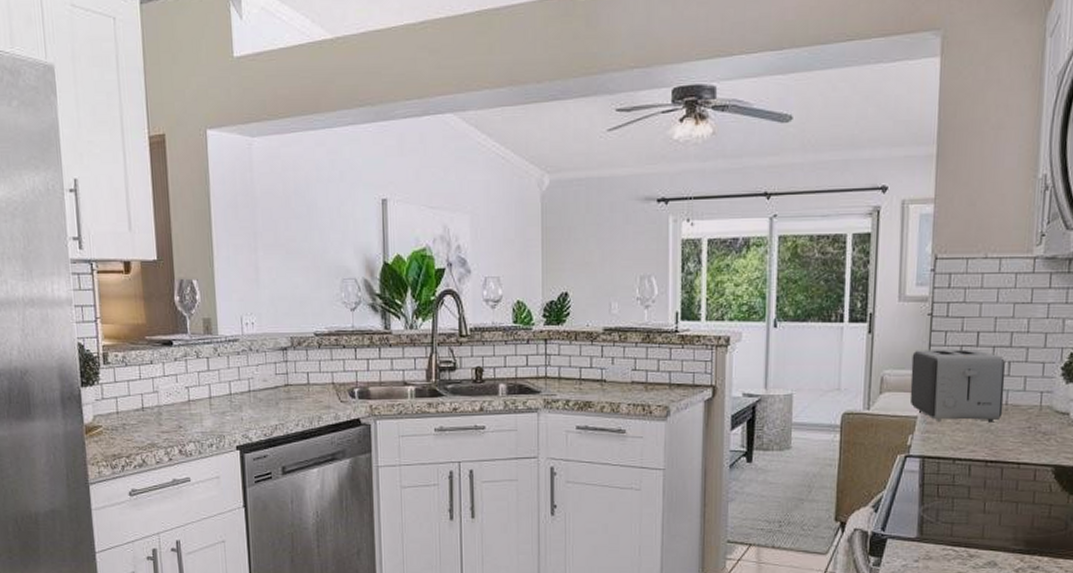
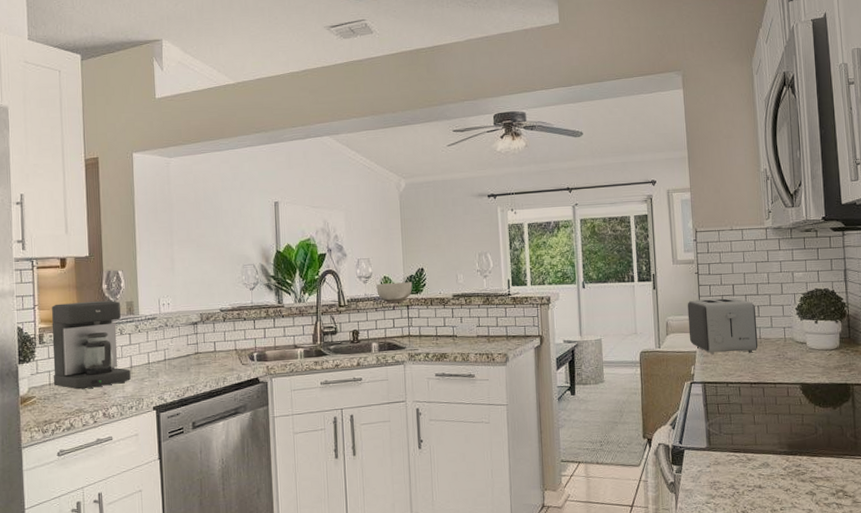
coffee maker: none [116,315,210,421] -> present [51,300,131,390]
bowl: none [506,309,552,334] -> present [375,282,412,303]

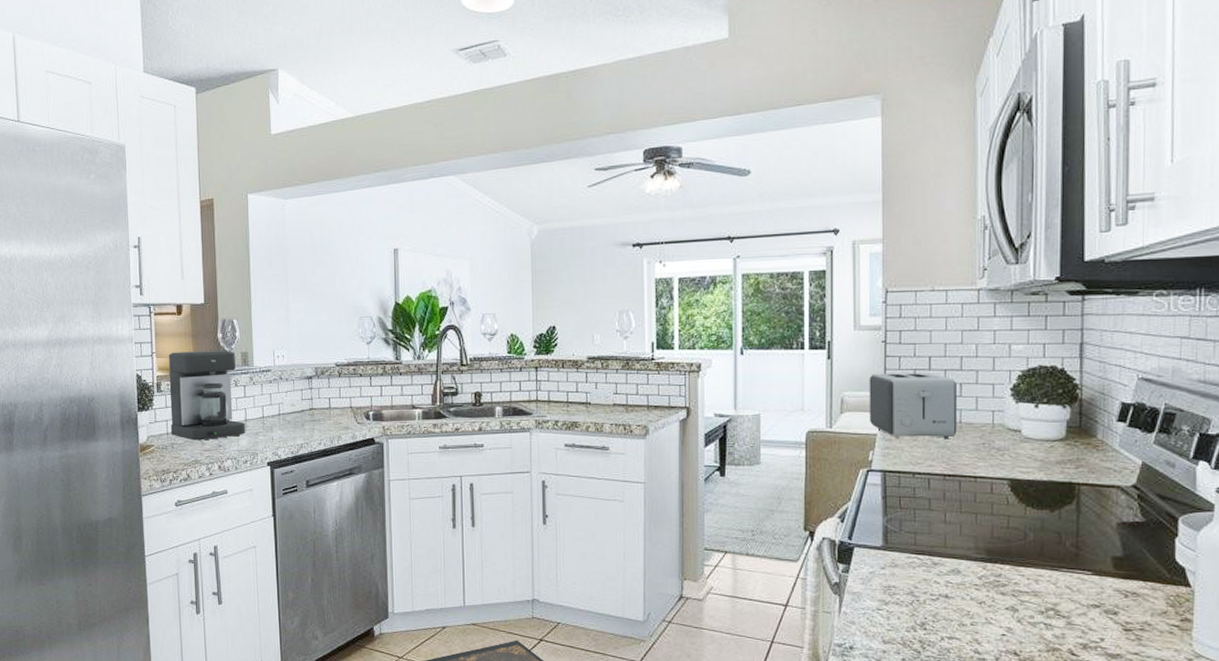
bowl: present [375,282,412,303] -> none [501,341,542,363]

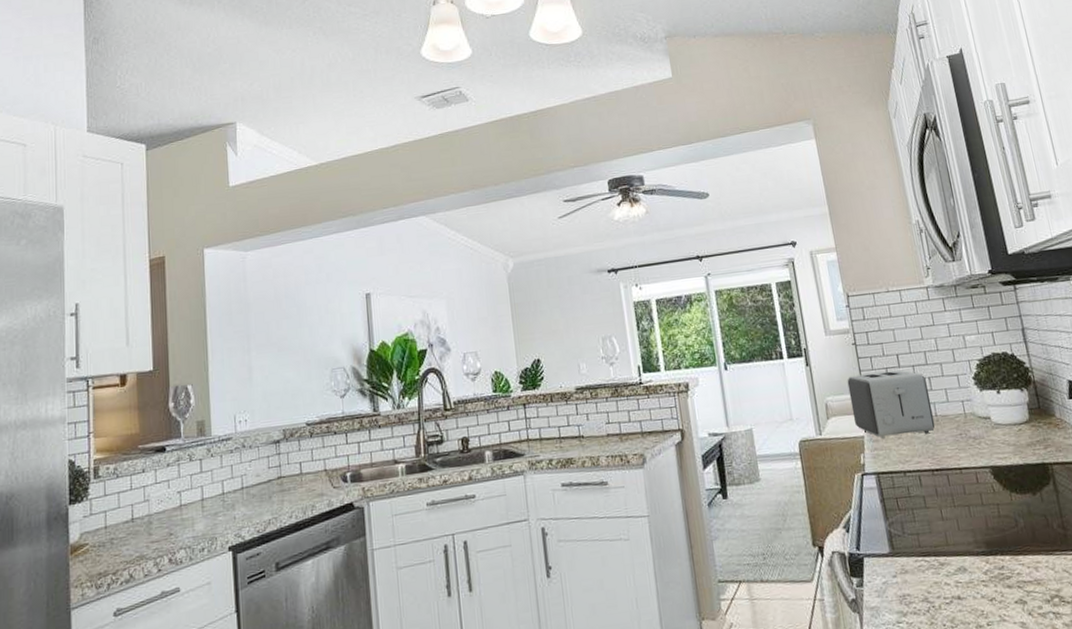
coffee maker: present [169,350,245,441] -> none [109,421,202,532]

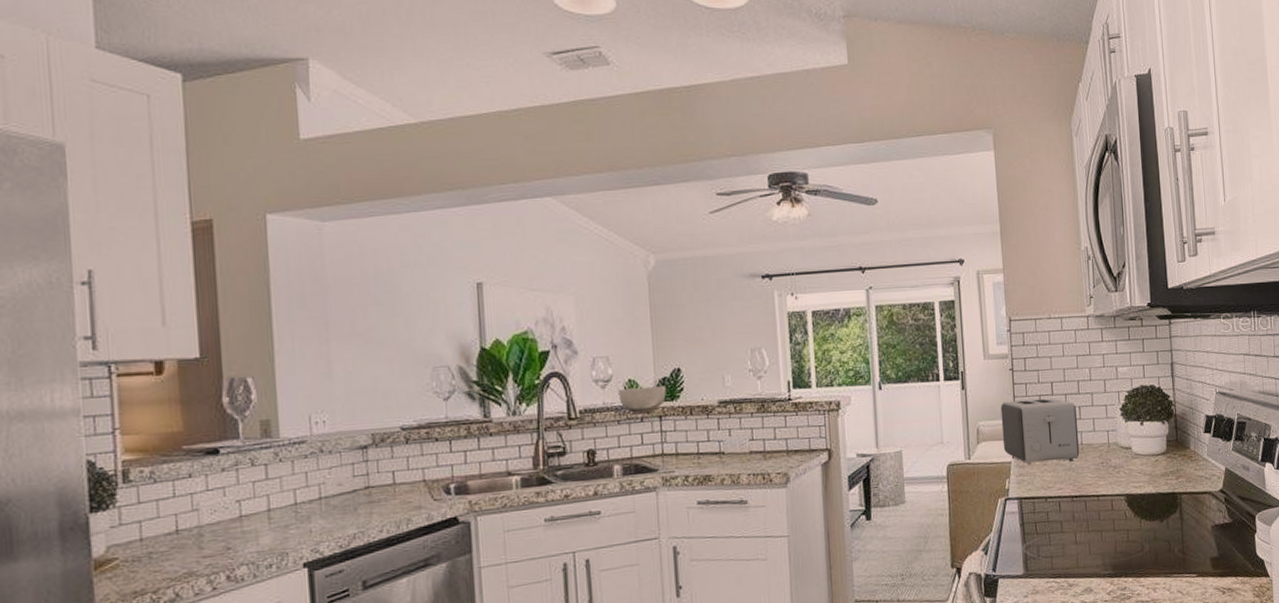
bowl: none [485,376,528,402] -> present [617,386,666,413]

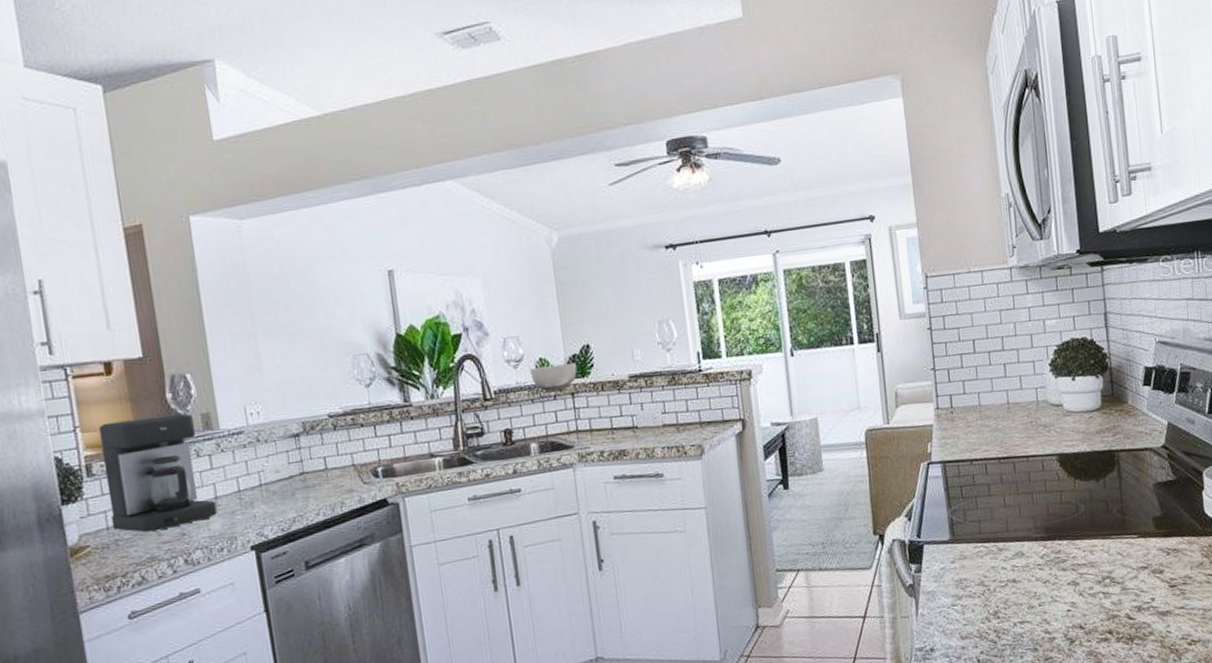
coffee maker: none [142,419,268,546] -> present [99,413,217,533]
toaster: present [1000,398,1080,465] -> none [919,356,1006,427]

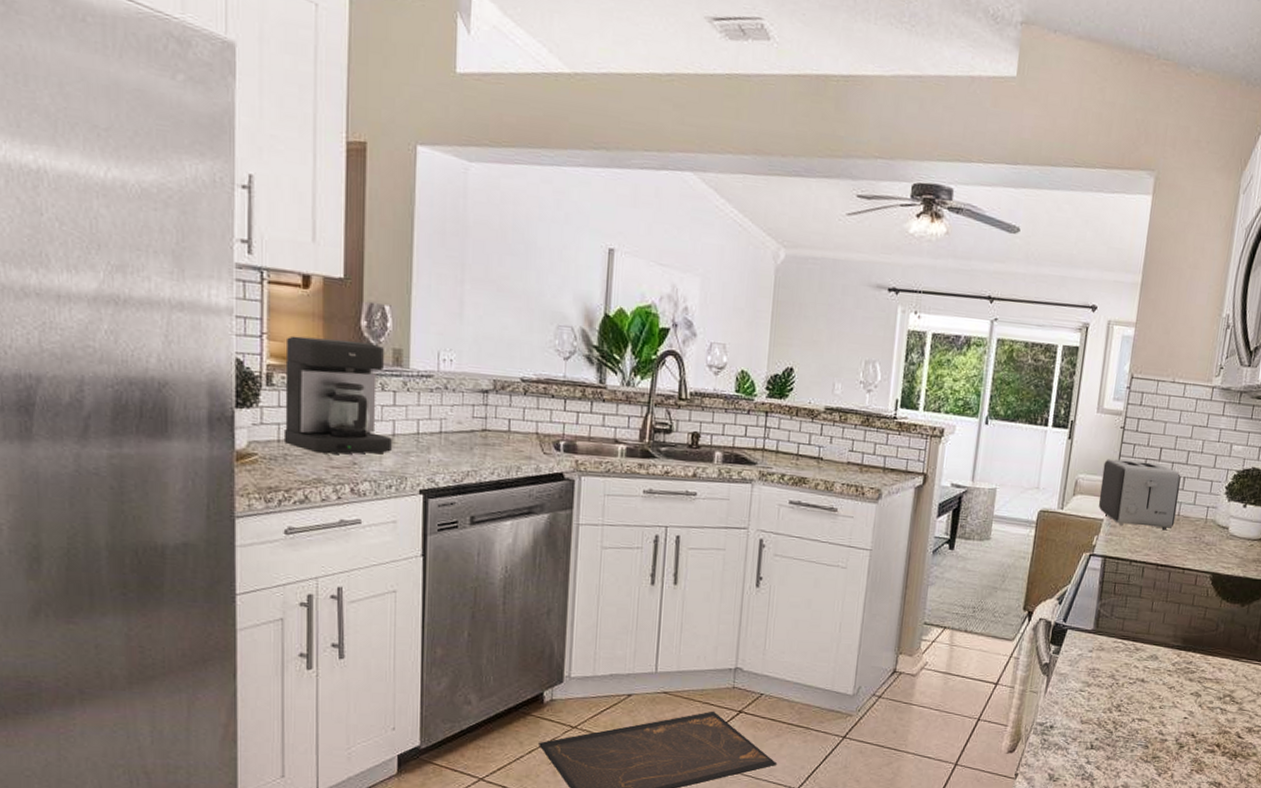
bowl: present [529,363,577,392] -> none [729,378,776,406]
toaster: none [919,356,1006,427] -> present [1098,458,1181,531]

